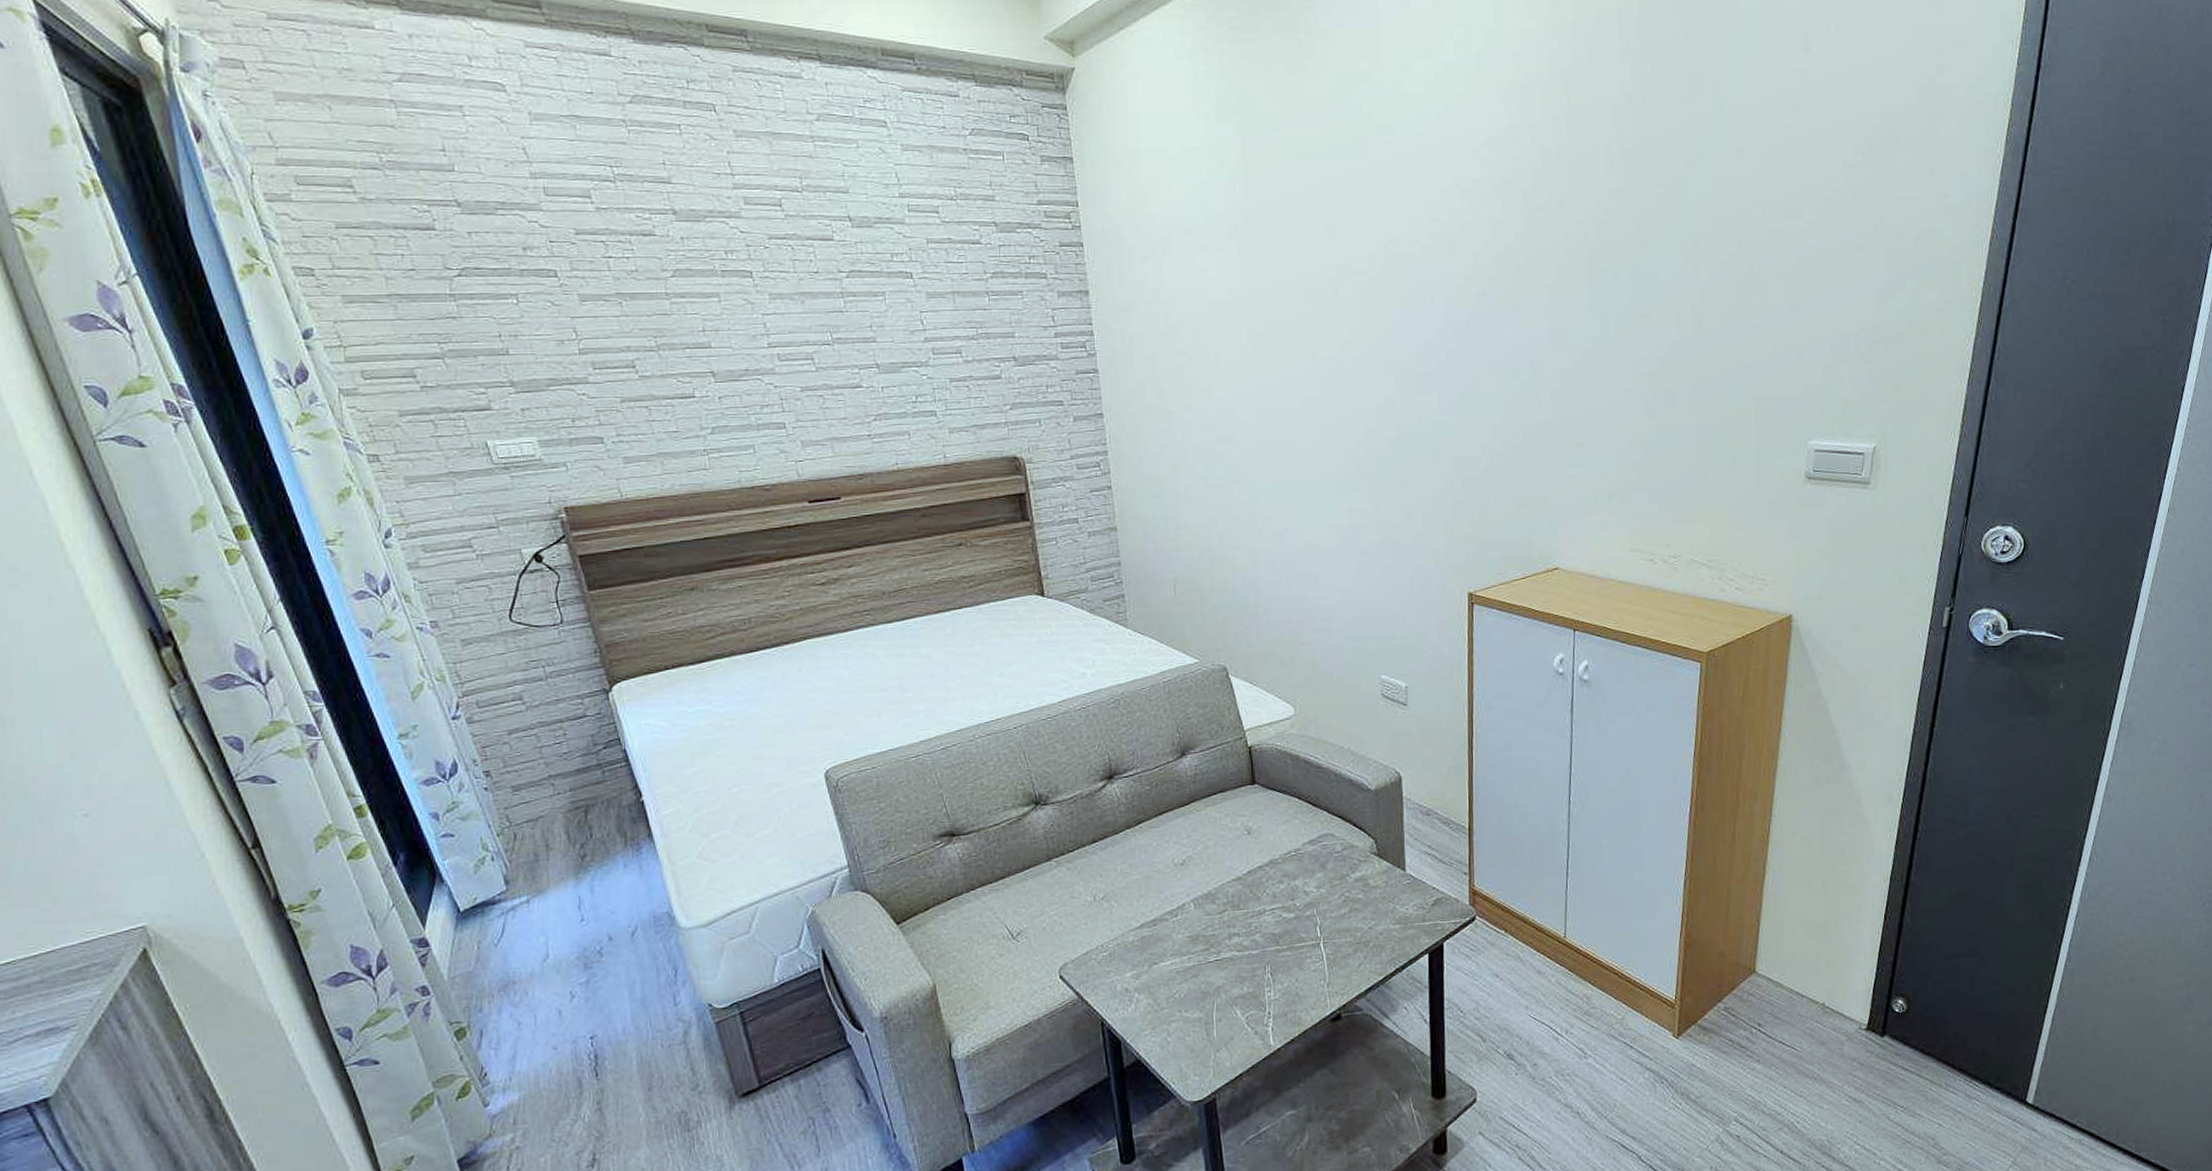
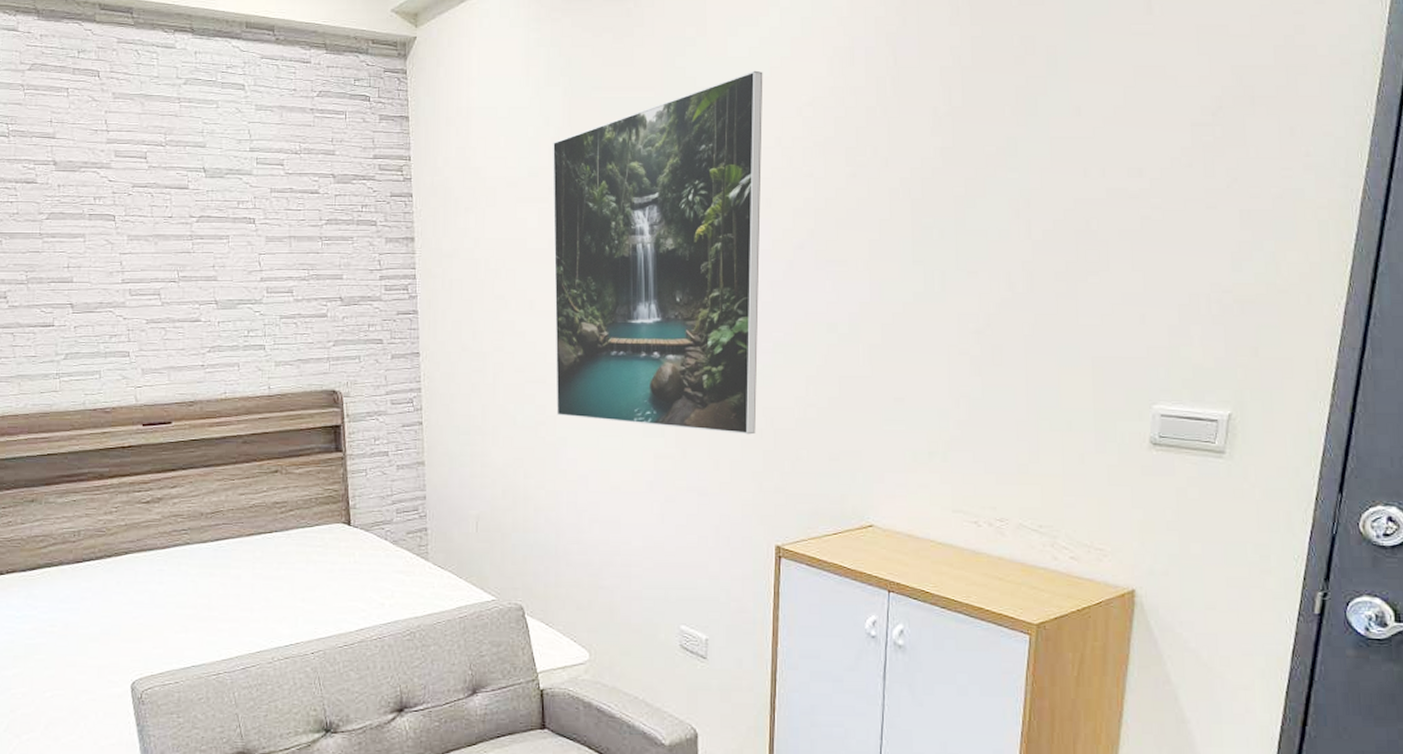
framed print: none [1229,108,1446,485] -> present [553,70,763,435]

